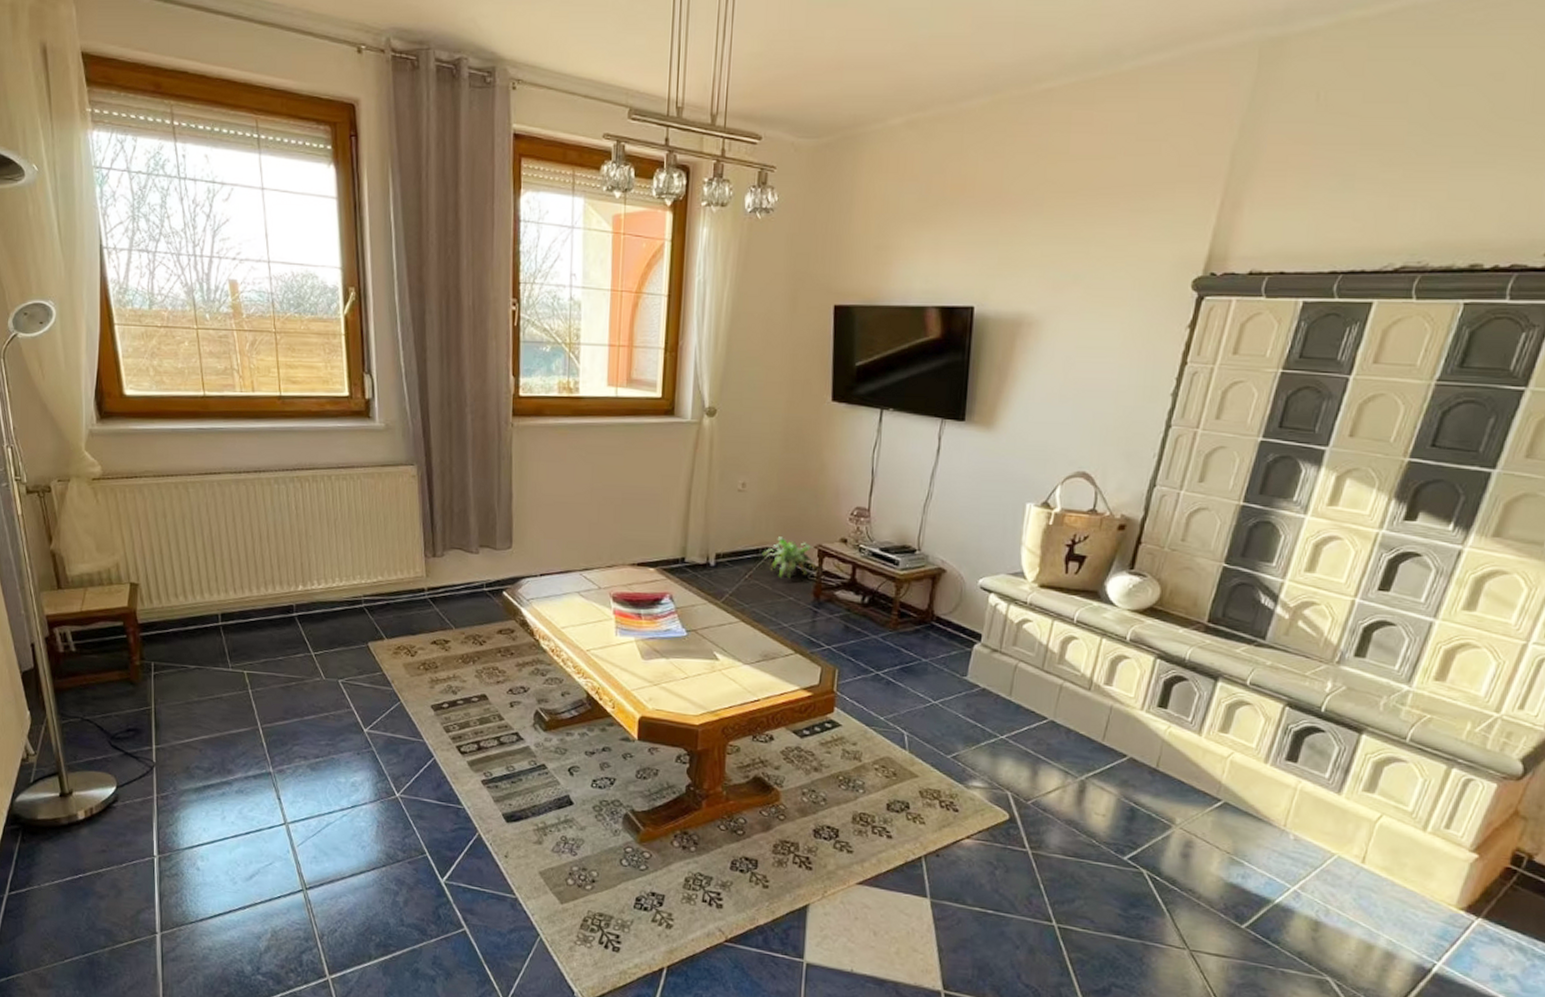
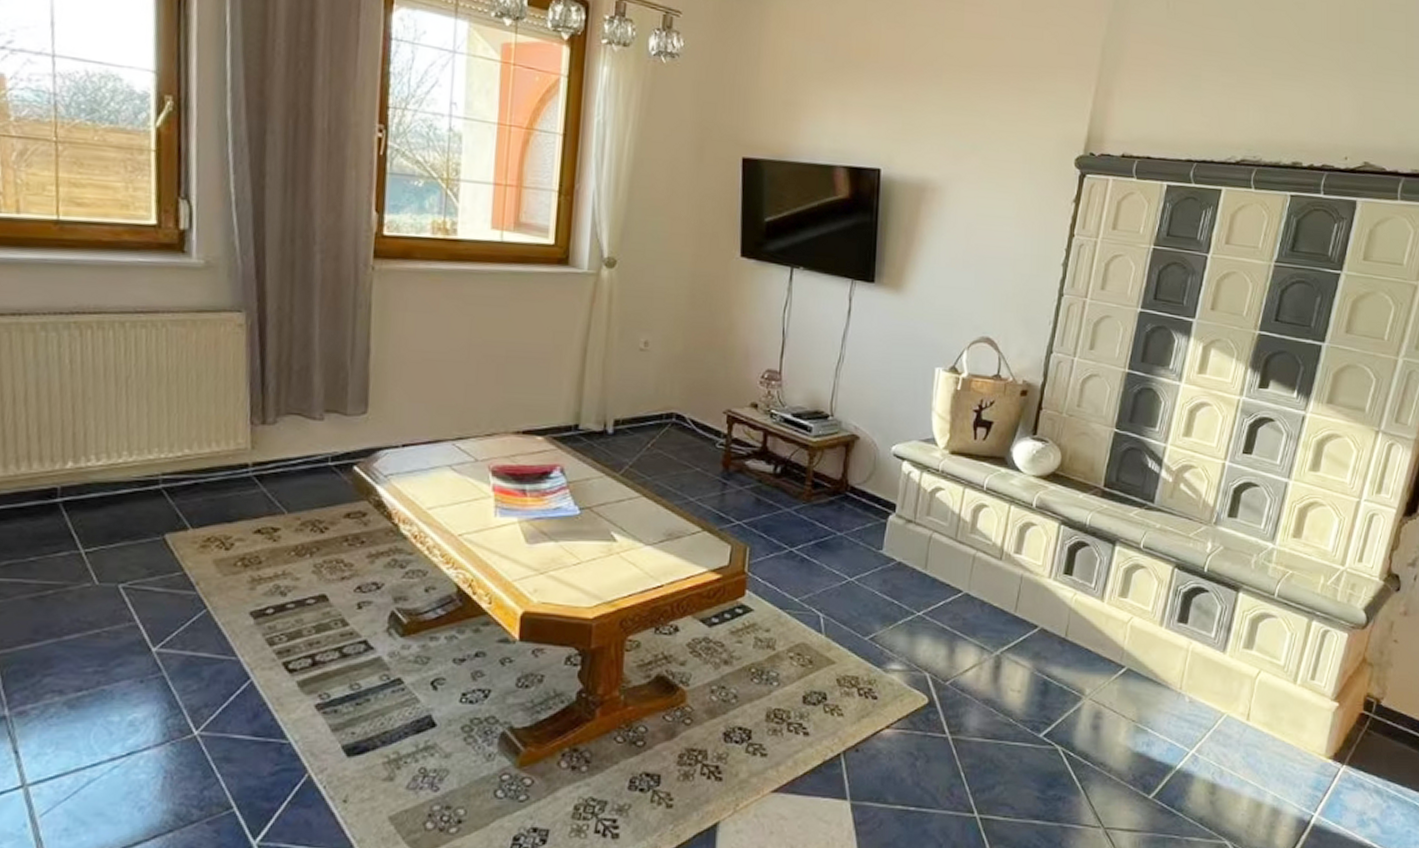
potted plant: present [762,536,818,578] -> none [666,401,727,446]

